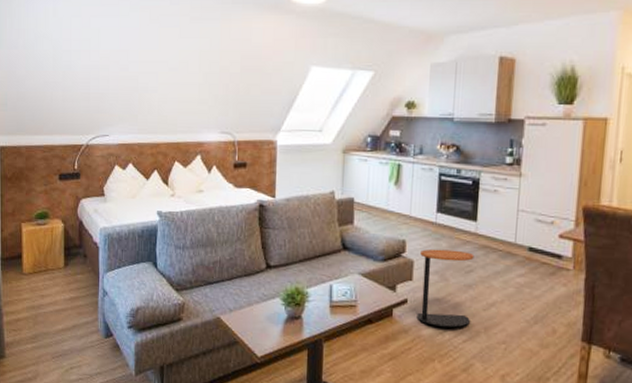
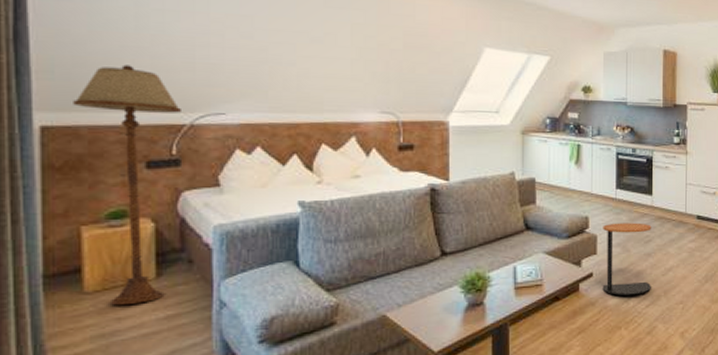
floor lamp: none [18,97,82,286] -> present [73,64,183,306]

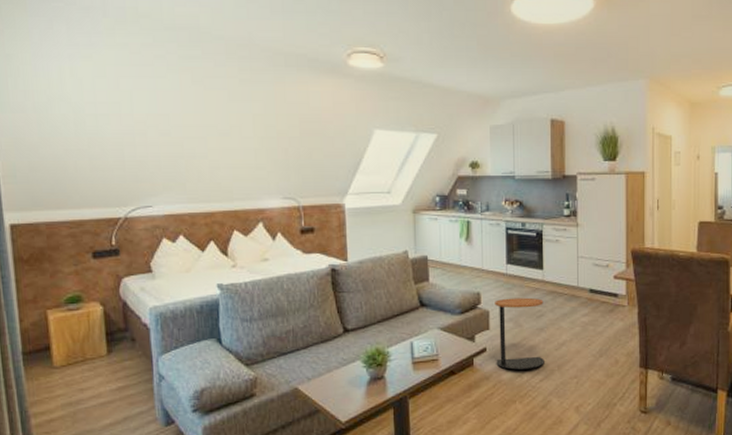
floor lamp: present [73,64,183,306] -> none [33,166,118,379]

